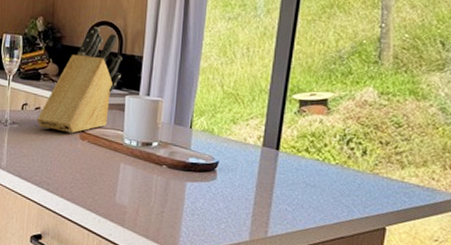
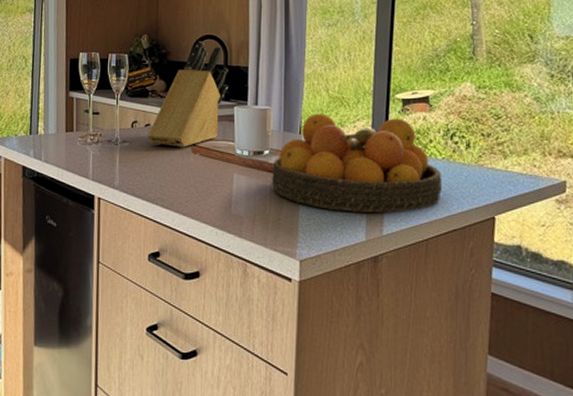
fruit bowl: none [158,108,334,215] -> present [272,113,443,213]

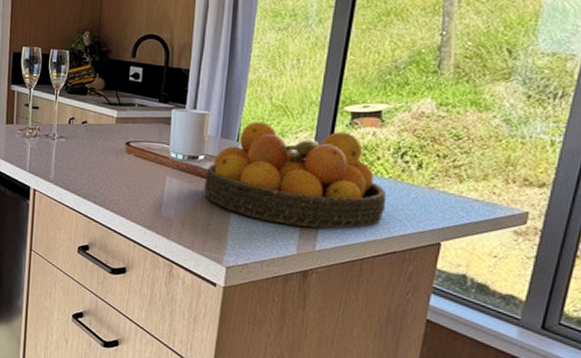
knife block: present [147,41,228,148] -> none [83,40,169,147]

